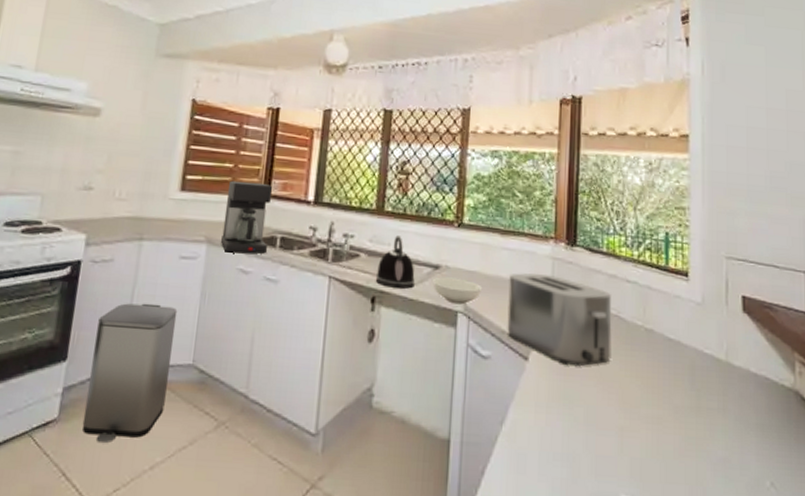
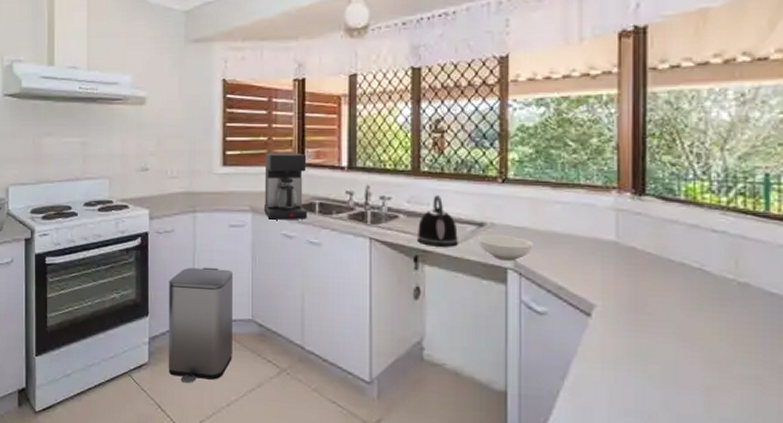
toaster: present [507,273,612,366] -> none [563,226,694,322]

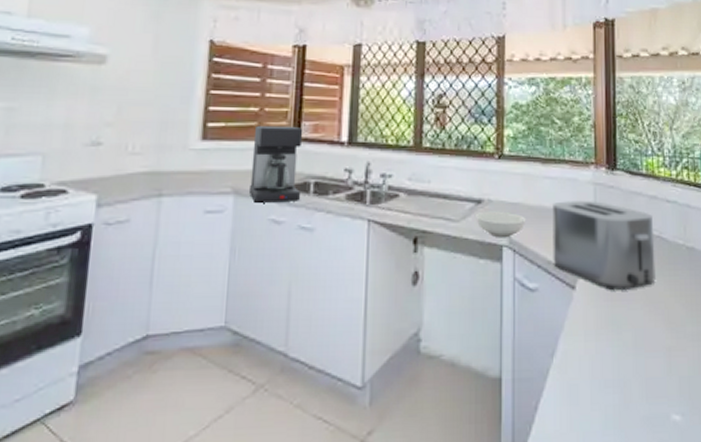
pedal bin: present [168,267,234,384] -> none [103,264,205,423]
kettle: present [416,195,458,247] -> none [416,172,457,226]
toaster: none [563,226,694,322] -> present [551,200,656,290]

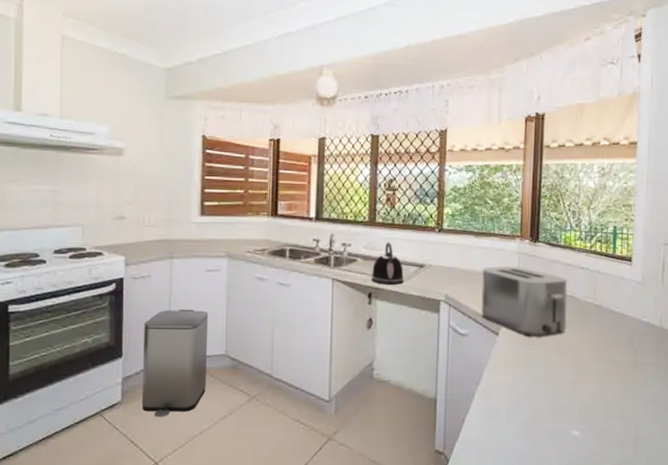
pedal bin: none [103,264,205,423] -> present [141,309,209,418]
coffee maker: present [248,125,303,203] -> none [238,204,280,265]
kettle: none [416,172,457,226] -> present [371,242,404,285]
bowl: present [476,211,526,238] -> none [419,273,460,295]

